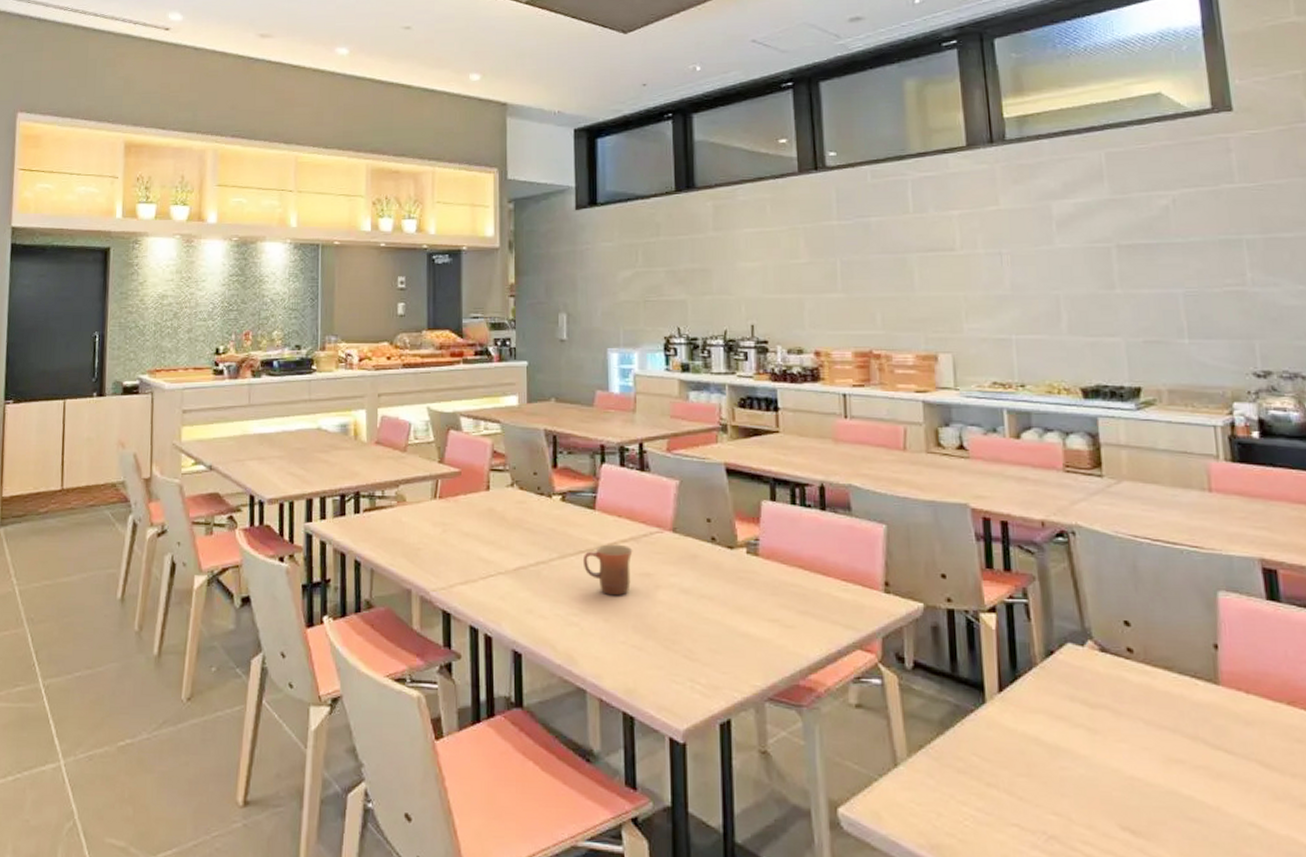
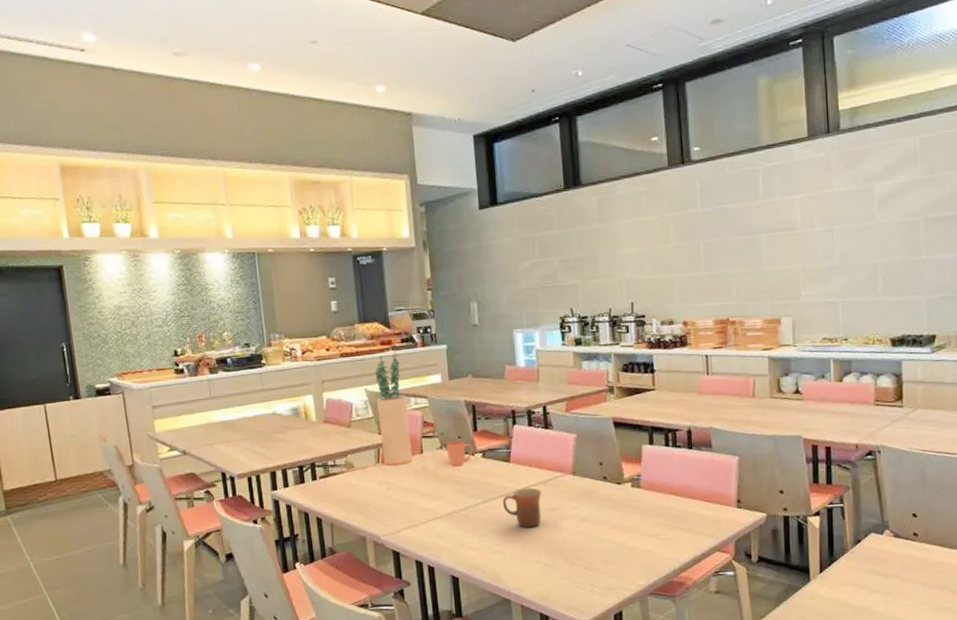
vase: none [439,361,477,504] -> present [375,348,413,467]
mug: none [518,478,551,510] -> present [446,440,474,467]

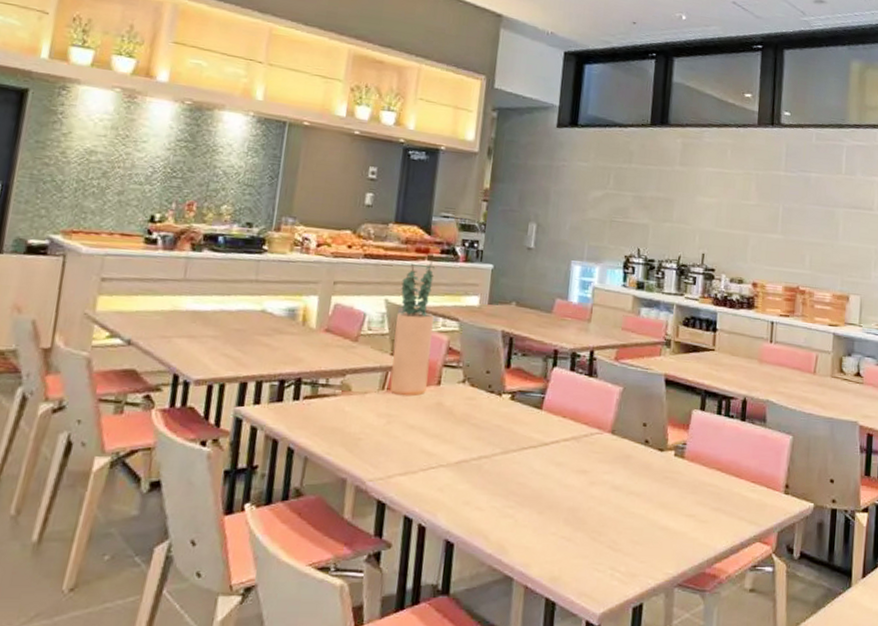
mug: present [446,440,474,467] -> none [469,375,502,407]
mug: present [502,488,542,528] -> none [524,442,573,491]

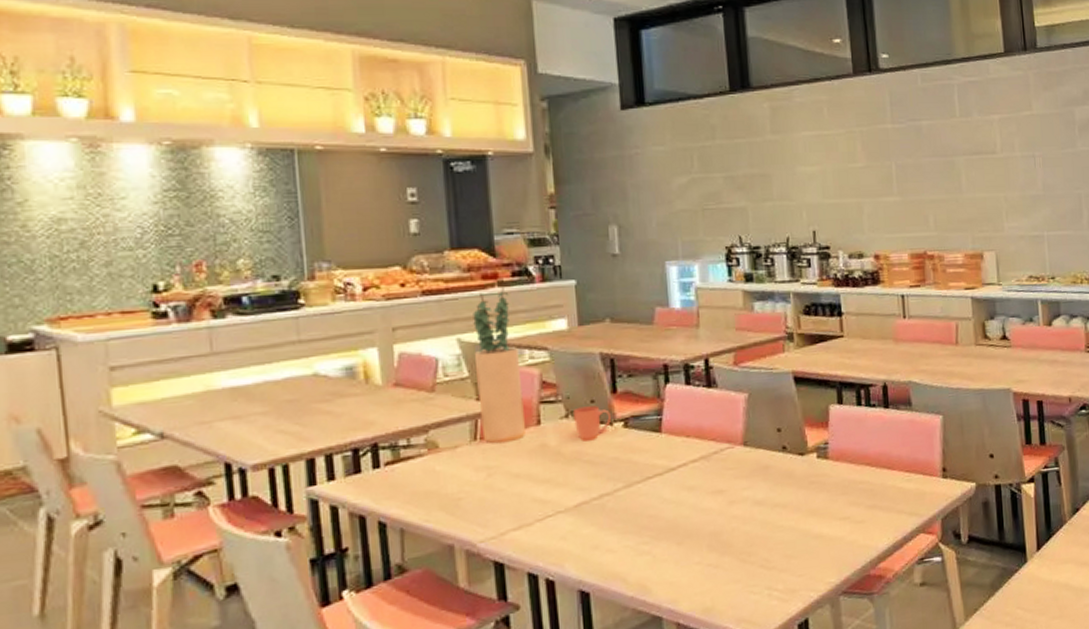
mug: none [469,375,502,407] -> present [574,405,612,442]

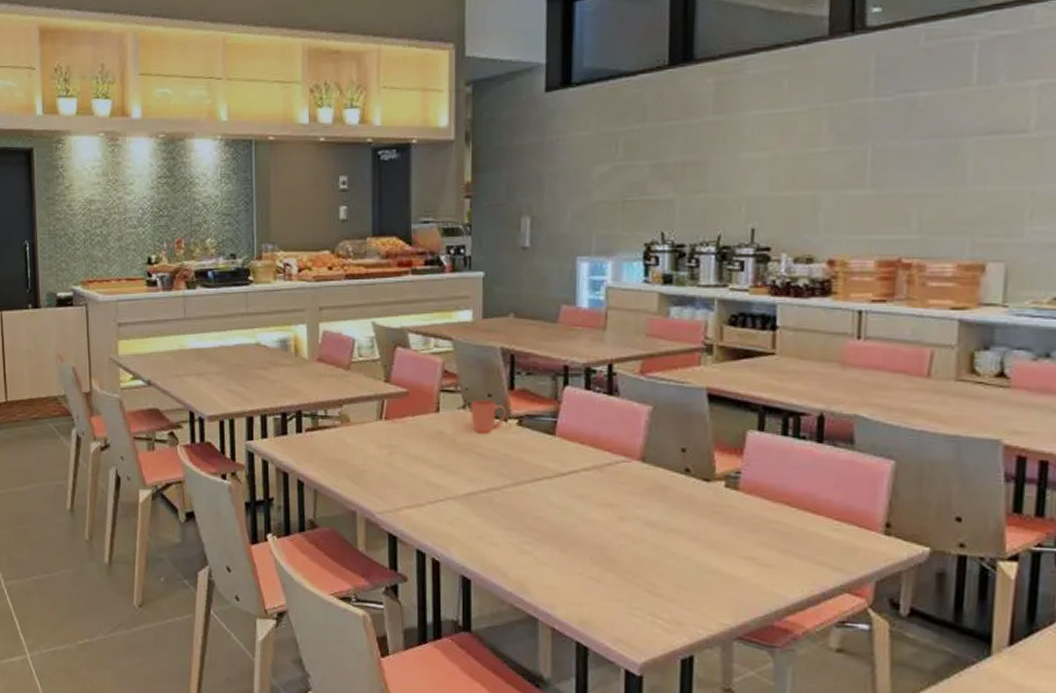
vase: present [473,284,525,445] -> none [385,272,426,426]

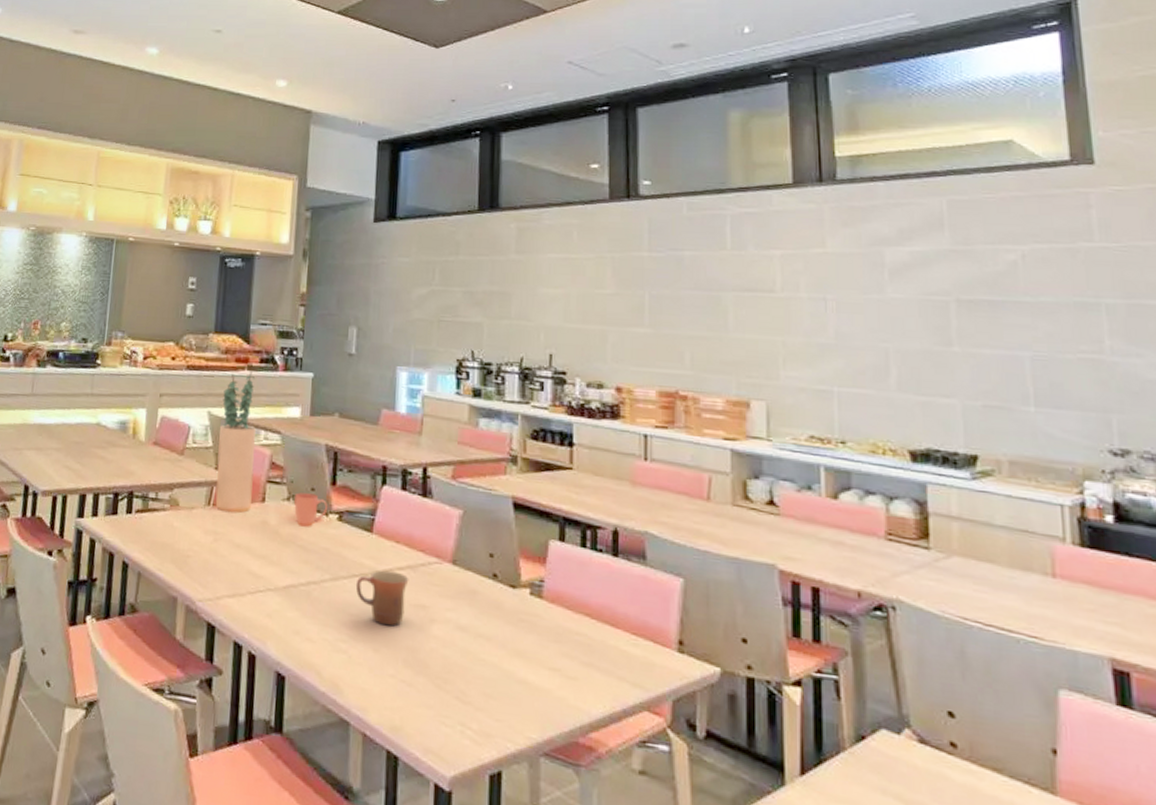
vase: none [385,272,426,426] -> present [215,368,256,514]
mug: none [539,472,595,526] -> present [355,570,409,626]

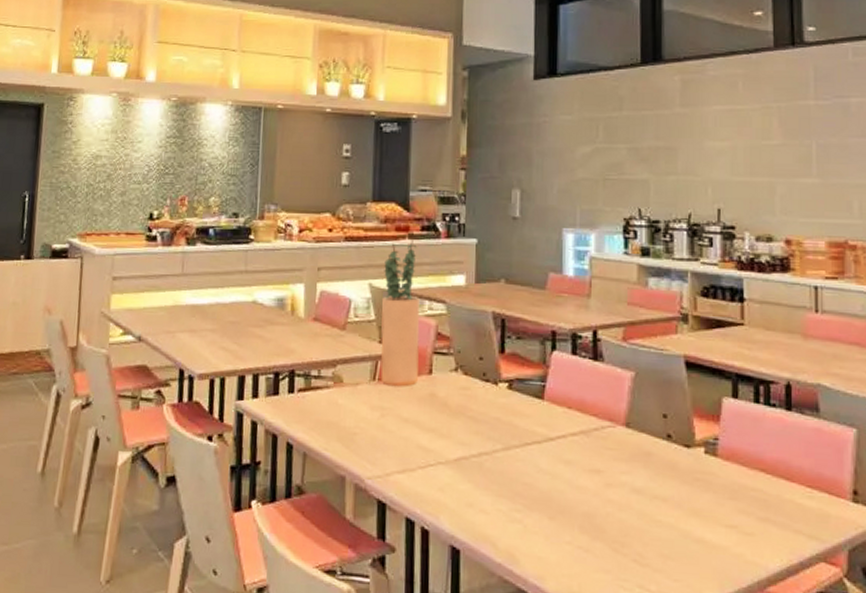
mug: present [294,492,328,527] -> none [462,362,498,397]
mug: present [355,570,409,626] -> none [528,437,583,493]

